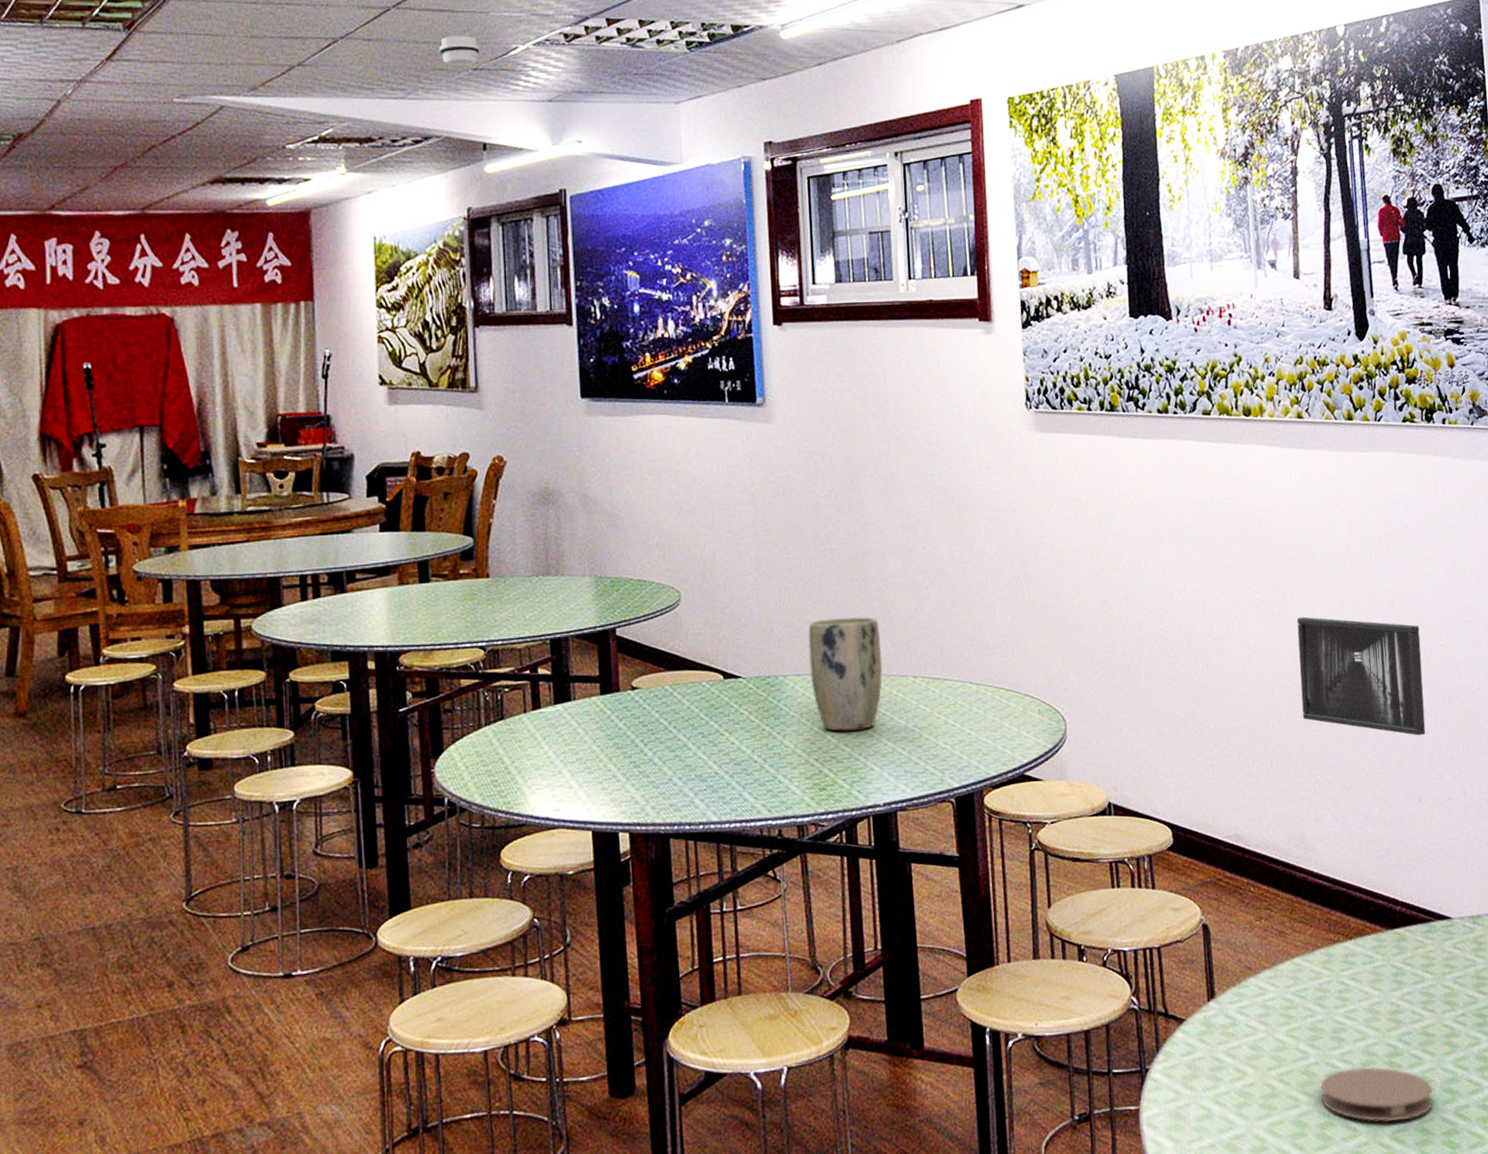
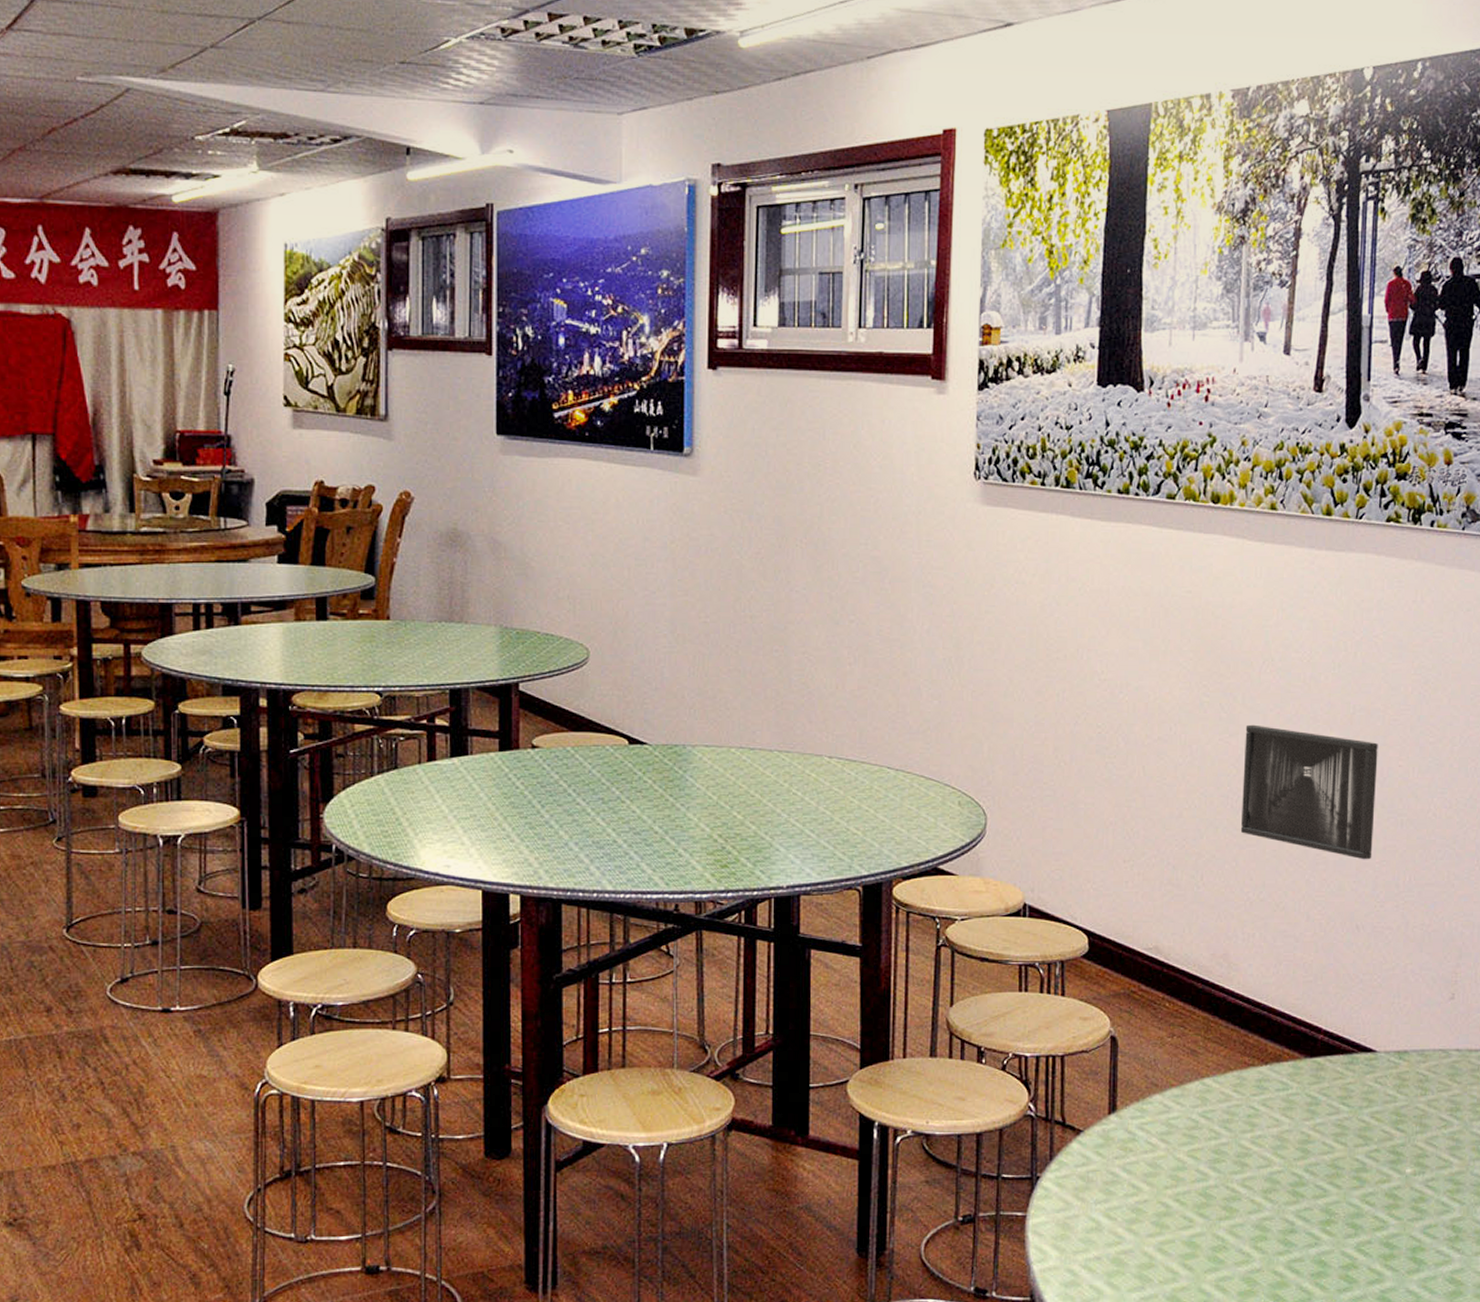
smoke detector: present [439,35,480,66] -> none [364,23,408,58]
plant pot: present [808,616,883,731] -> none [720,688,797,808]
coaster: present [1320,1067,1433,1122] -> none [1217,1193,1334,1251]

